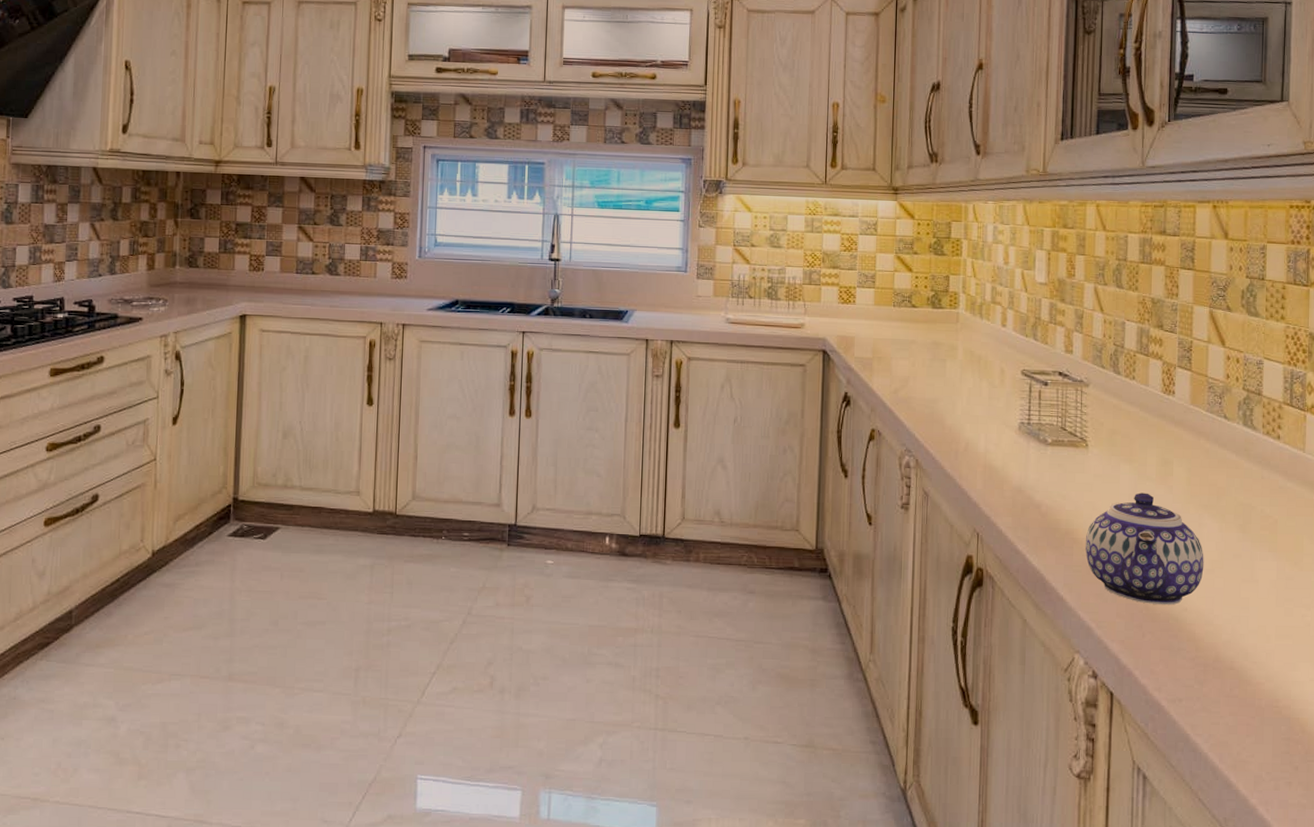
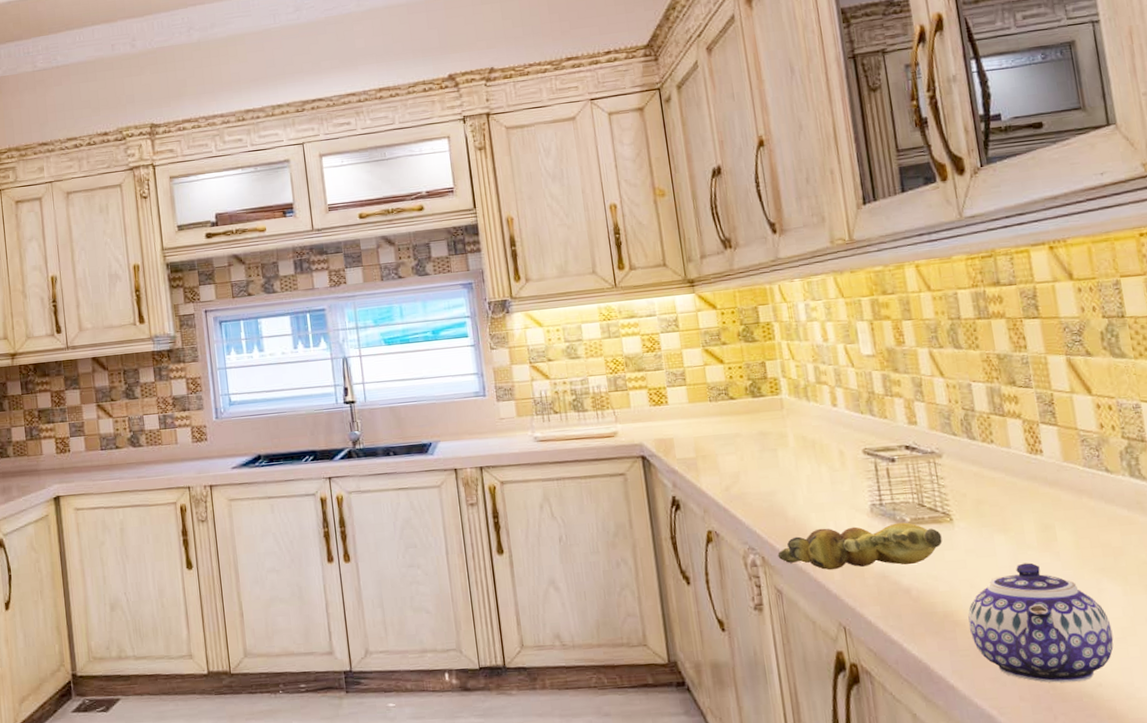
banana bunch: none [930,439,1076,483] -> present [777,522,942,571]

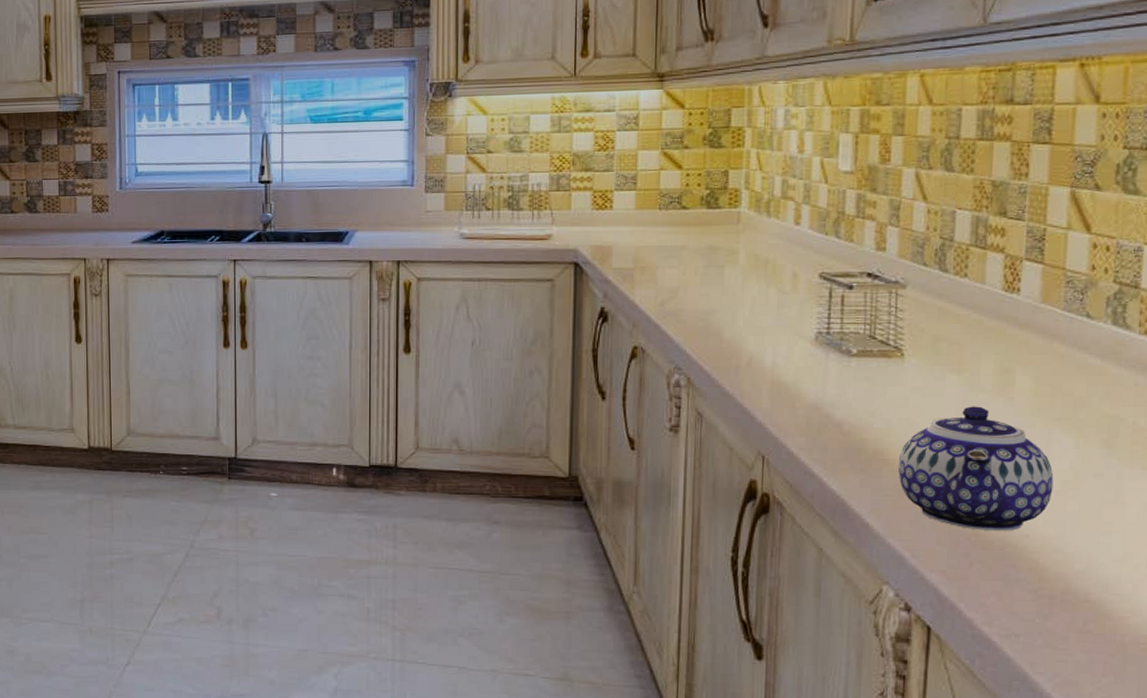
banana bunch: present [777,522,942,571] -> none [705,353,888,398]

